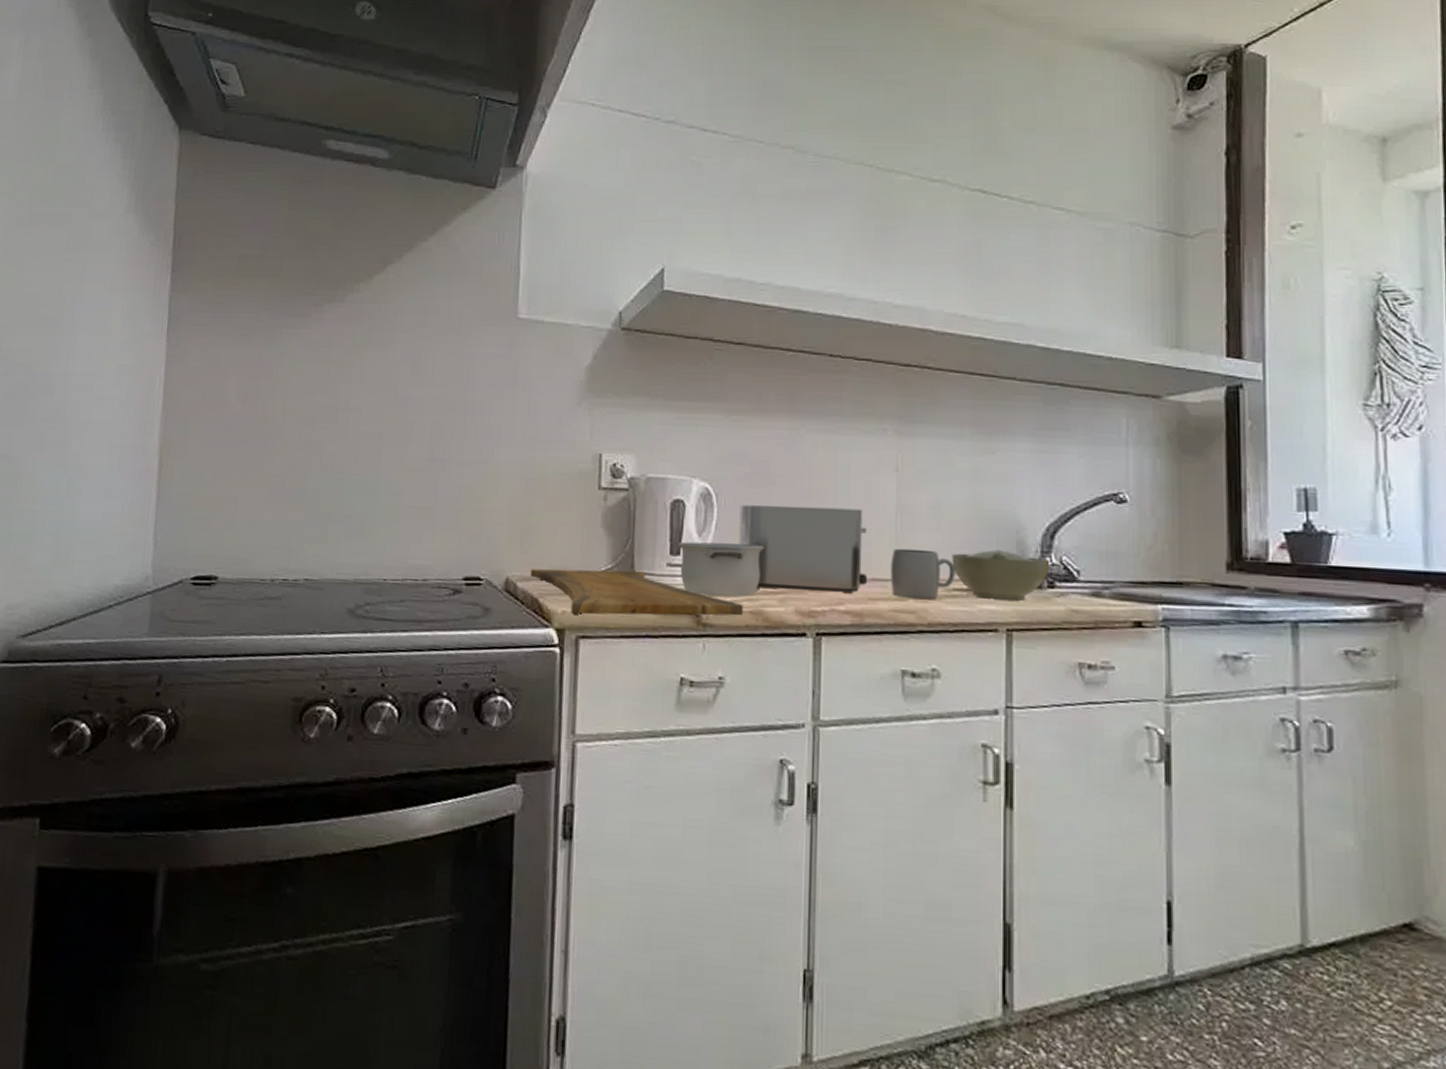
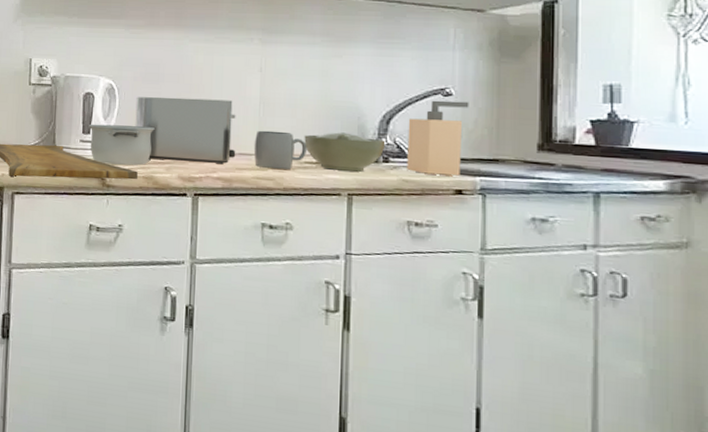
soap dispenser: none [1076,508,1147,604] -> present [407,100,469,176]

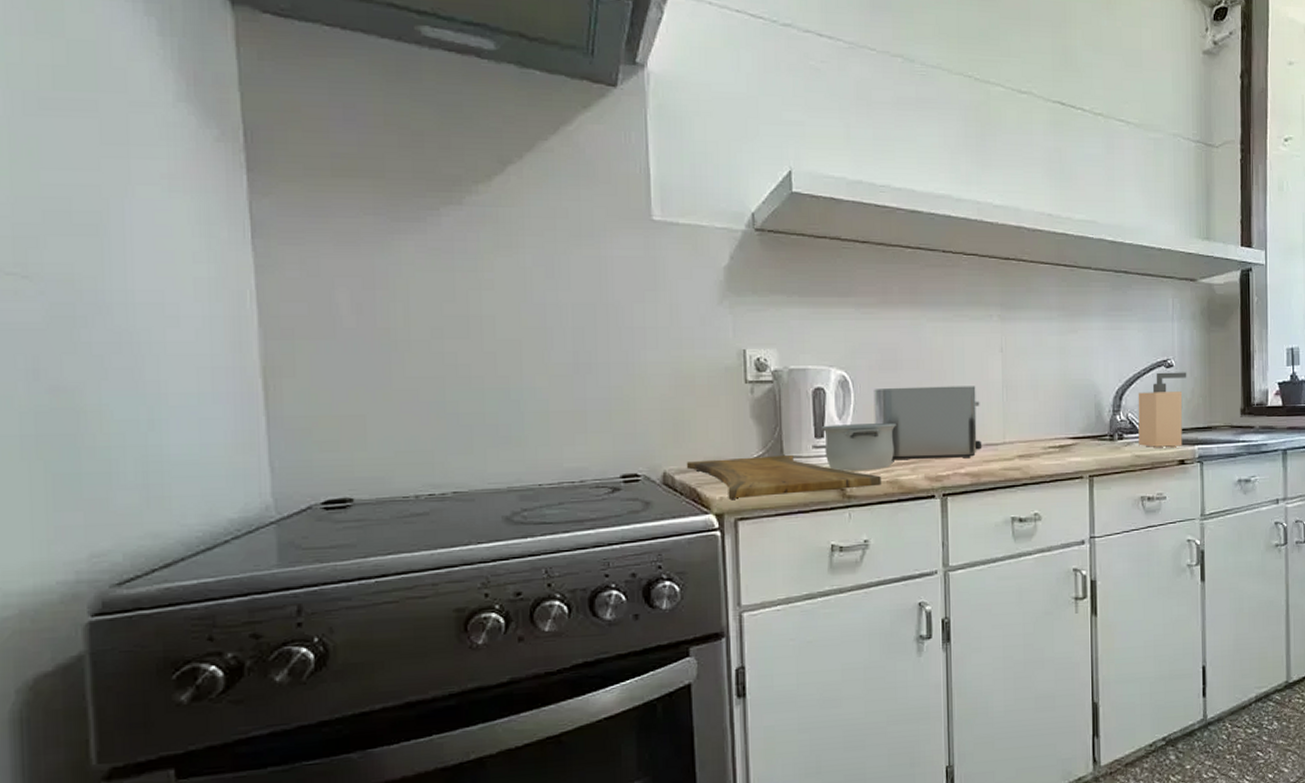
mug: present [253,130,307,171] -> none [999,416,1050,458]
bowl: present [304,132,386,172] -> none [1047,412,1120,452]

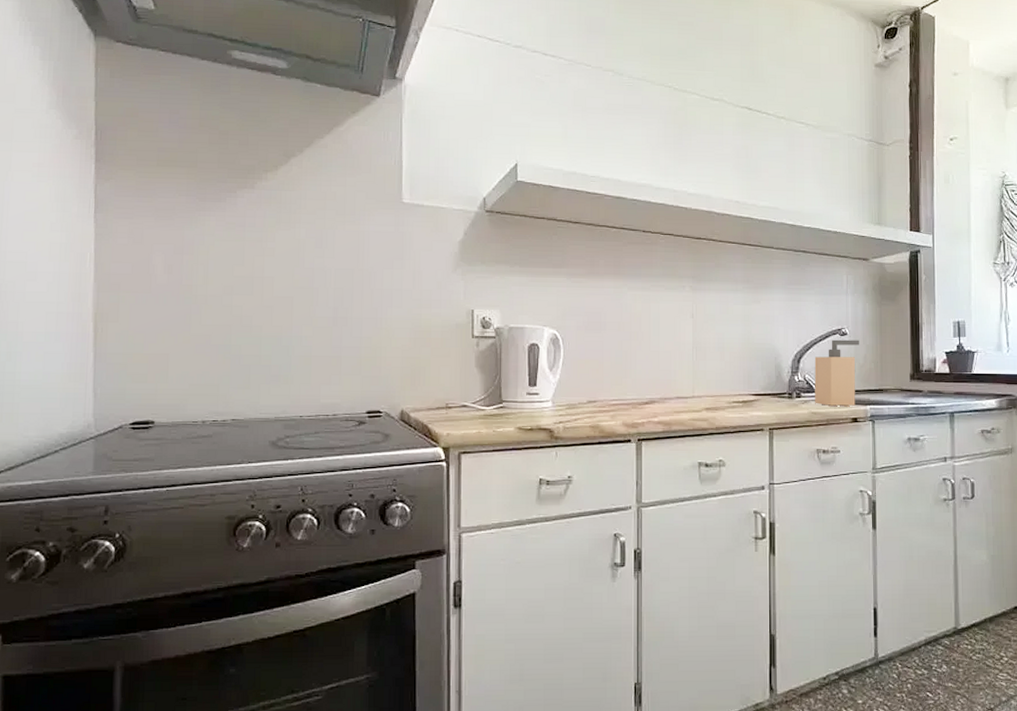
cutting board: present [686,454,881,499] -> none [420,399,584,435]
cooking pot: present [821,423,896,472] -> none [534,375,599,417]
toaster: present [873,386,982,461] -> none [580,345,674,409]

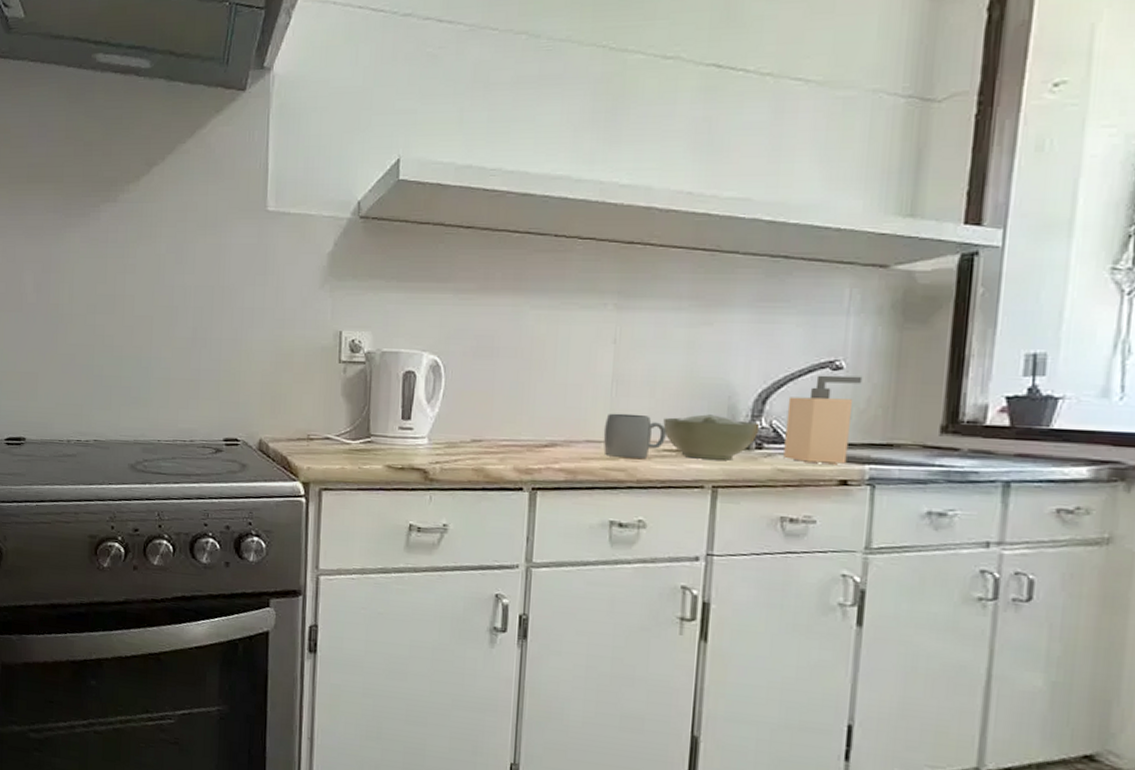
mug: none [689,374,734,411] -> present [603,413,666,460]
bowl: none [732,372,798,407] -> present [663,414,760,460]

